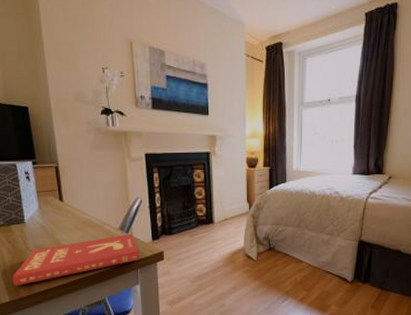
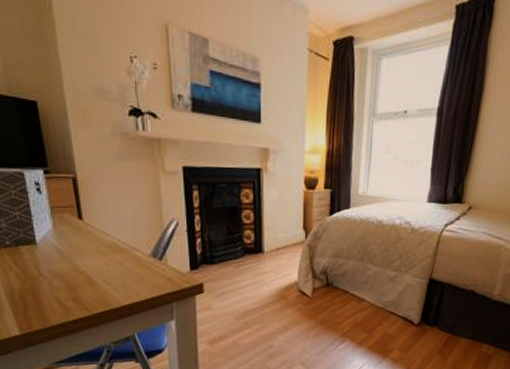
book: present [12,234,140,287] -> none [22,262,175,318]

